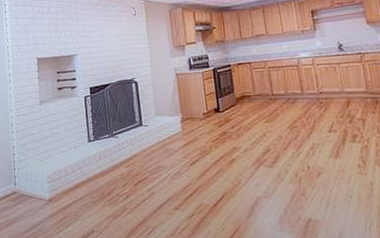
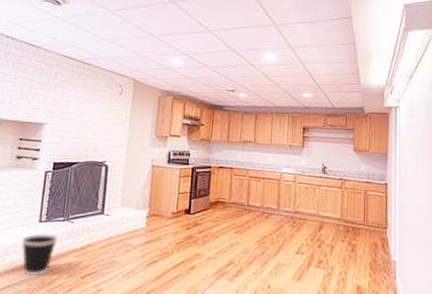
wastebasket: none [77,151,107,190] -> present [22,233,58,277]

